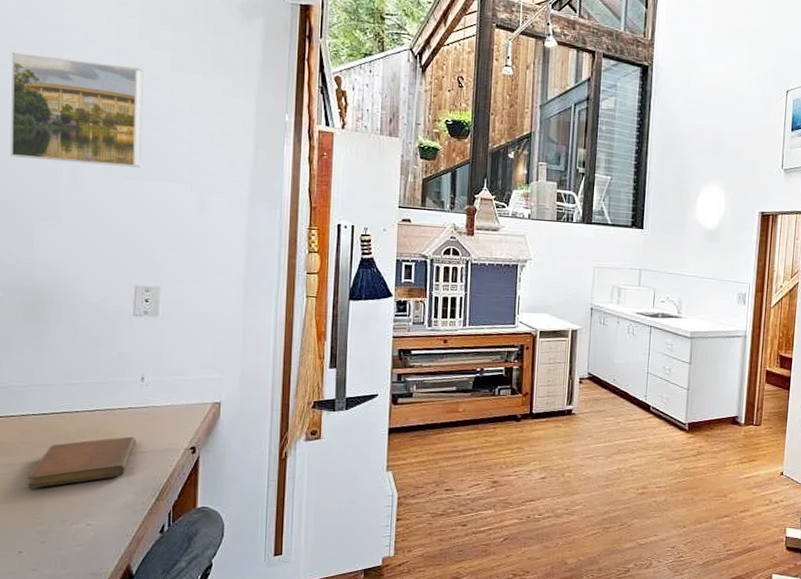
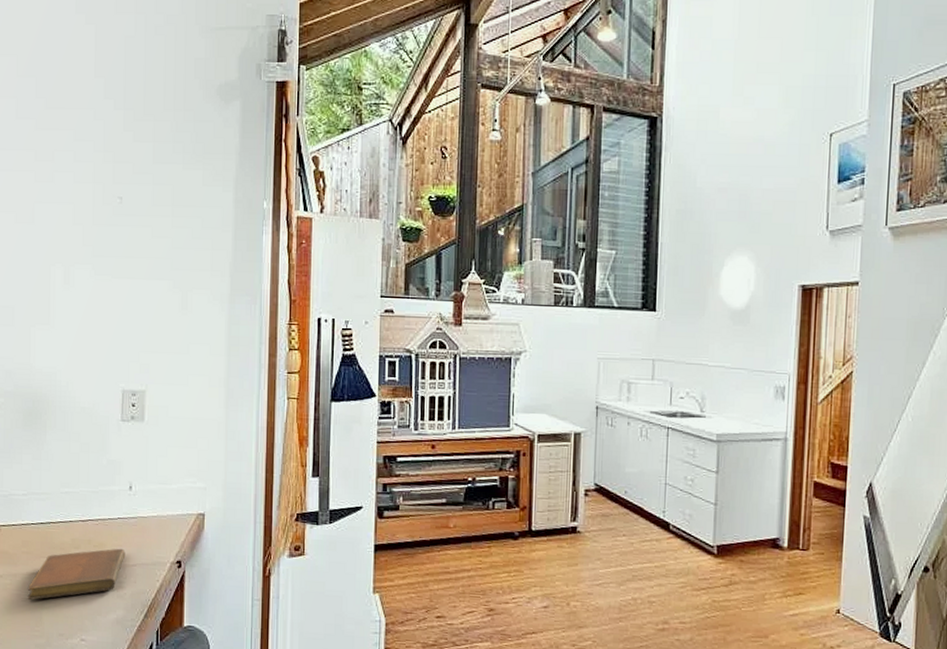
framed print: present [10,52,144,168] -> none [10,156,128,266]

